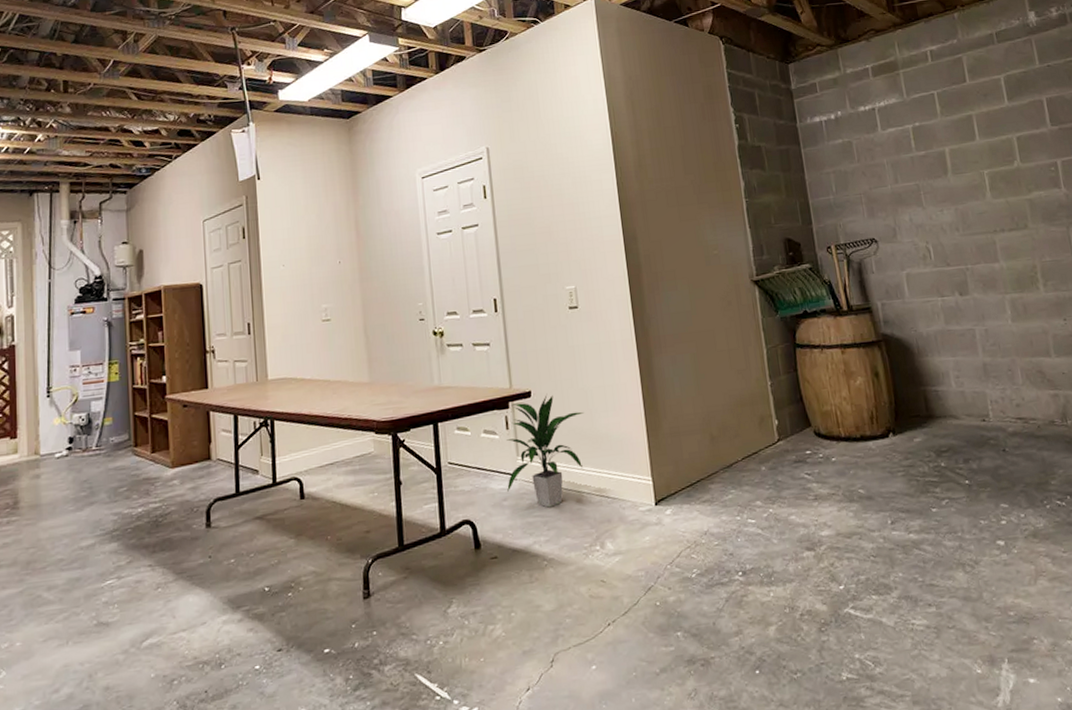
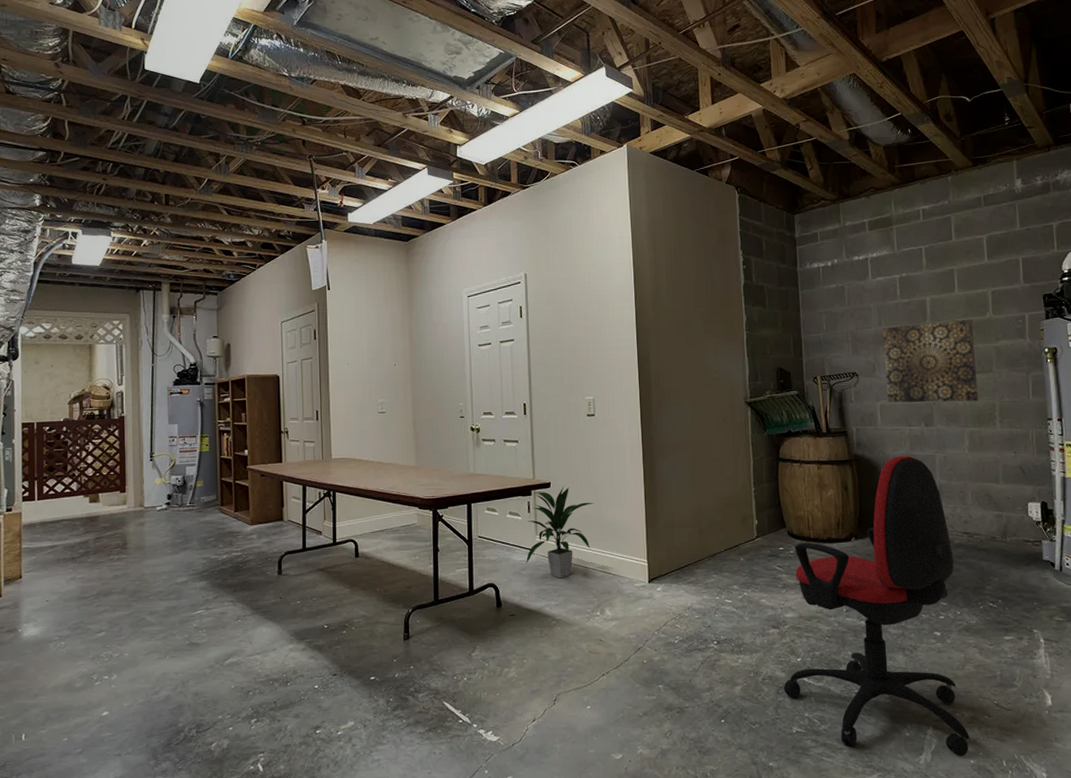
office chair: none [823,331,1054,695] -> present [783,455,970,757]
wall art: none [899,170,1017,272] -> present [882,319,979,403]

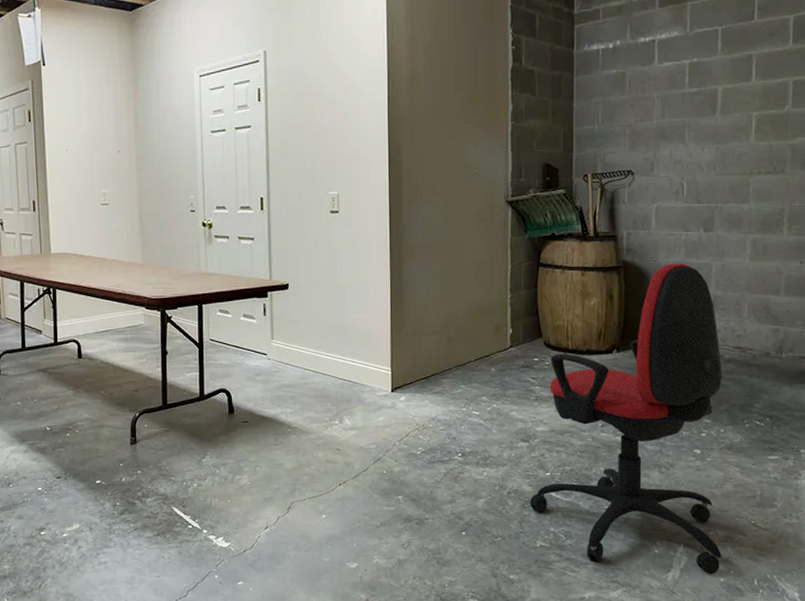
indoor plant: present [526,485,594,578] -> none [261,287,336,385]
wall art: present [882,319,979,403] -> none [664,113,769,206]

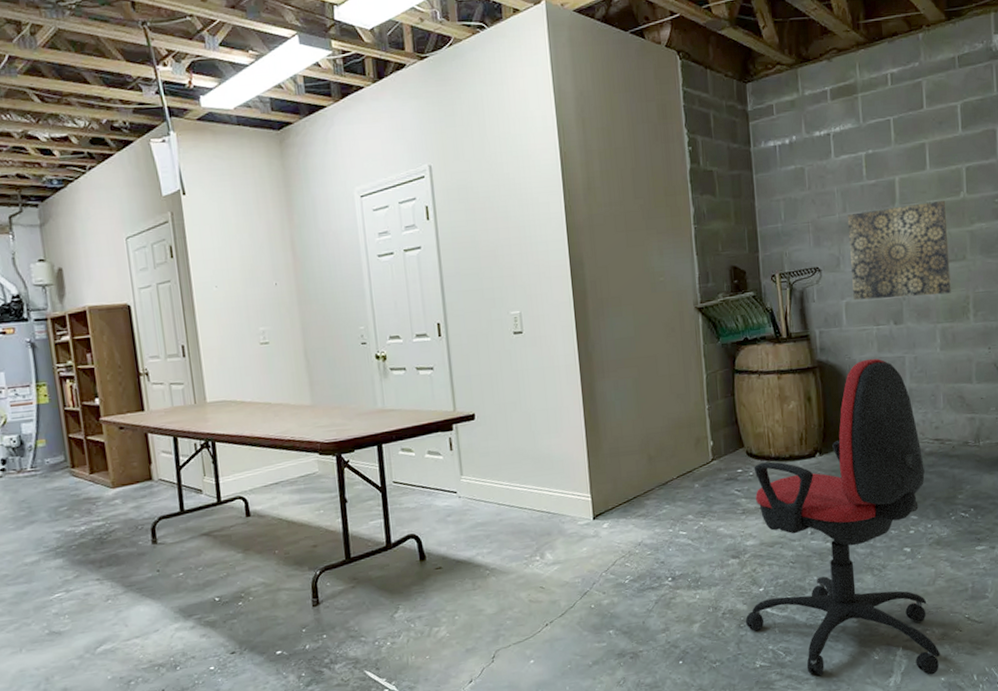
wall art: none [664,113,769,206] -> present [847,201,951,301]

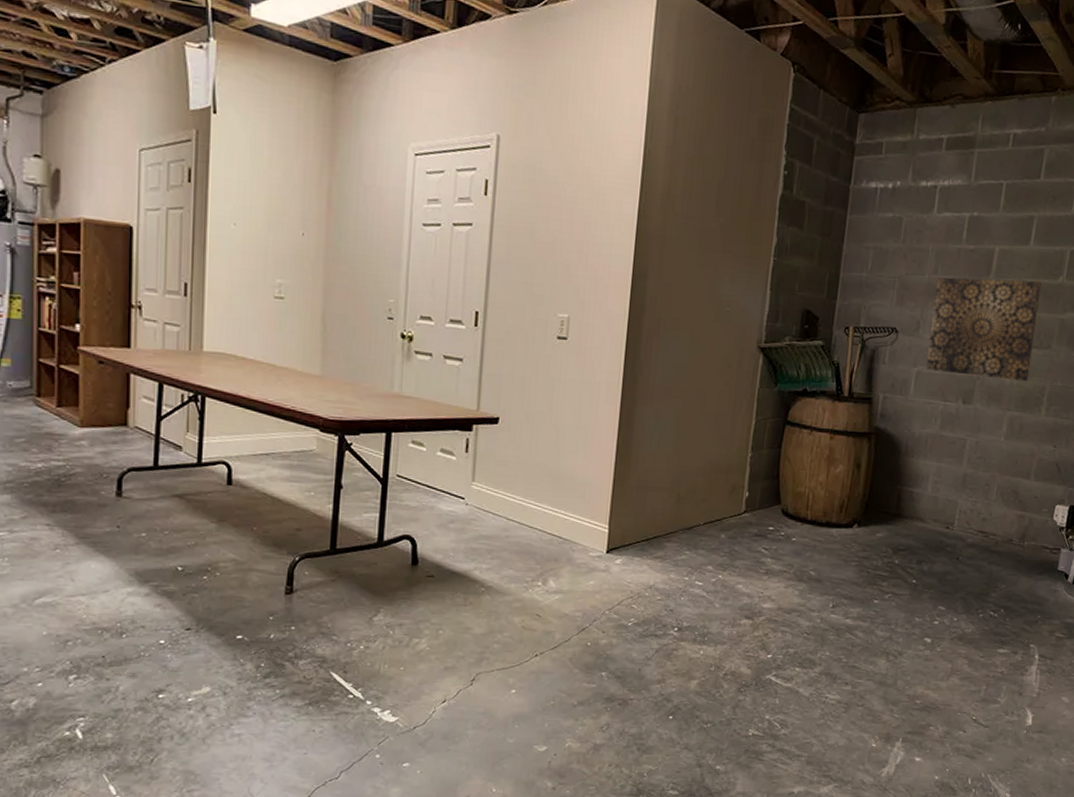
office chair: present [745,358,941,676] -> none [746,435,964,772]

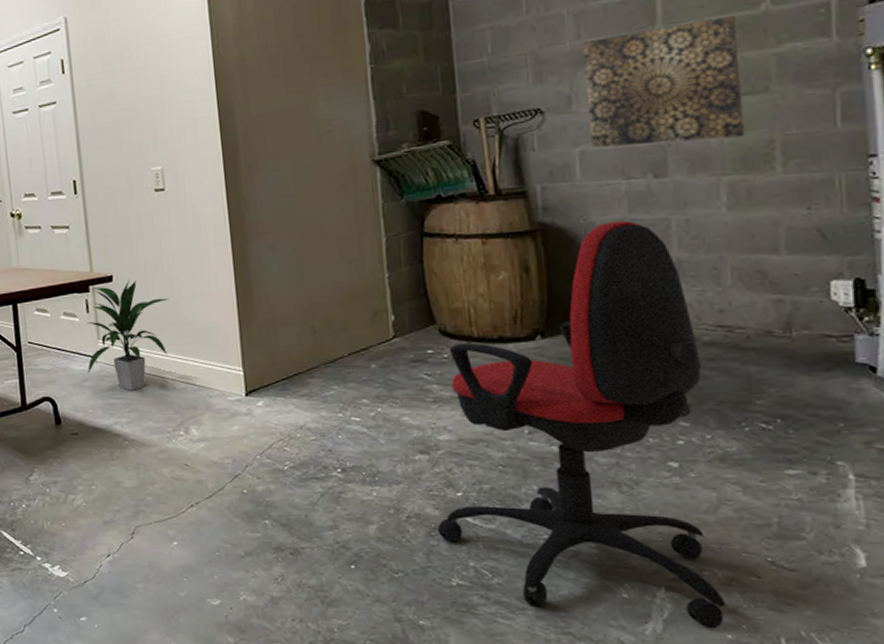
indoor plant: none [456,423,552,538] -> present [87,278,170,391]
office chair: none [746,435,964,772] -> present [437,220,726,629]

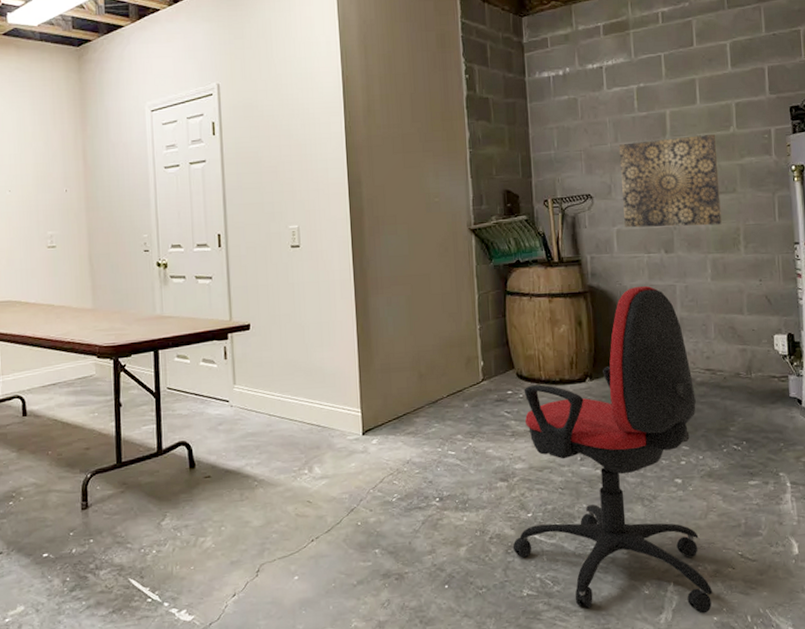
indoor plant: present [87,278,170,391] -> none [223,327,300,433]

